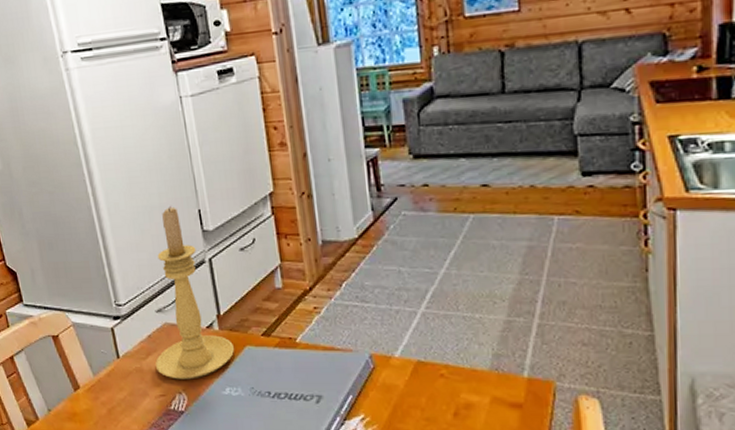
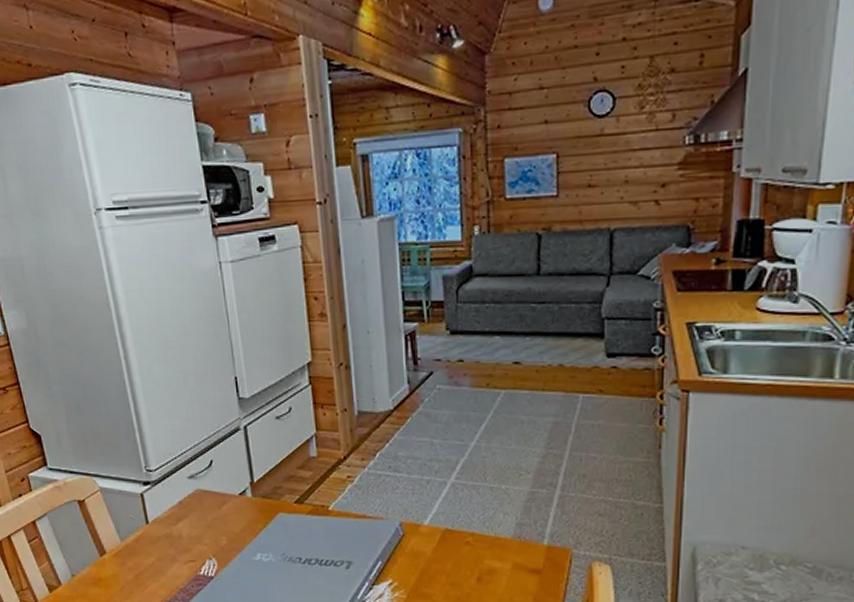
candle holder: present [155,205,235,380] -> none [185,371,267,545]

